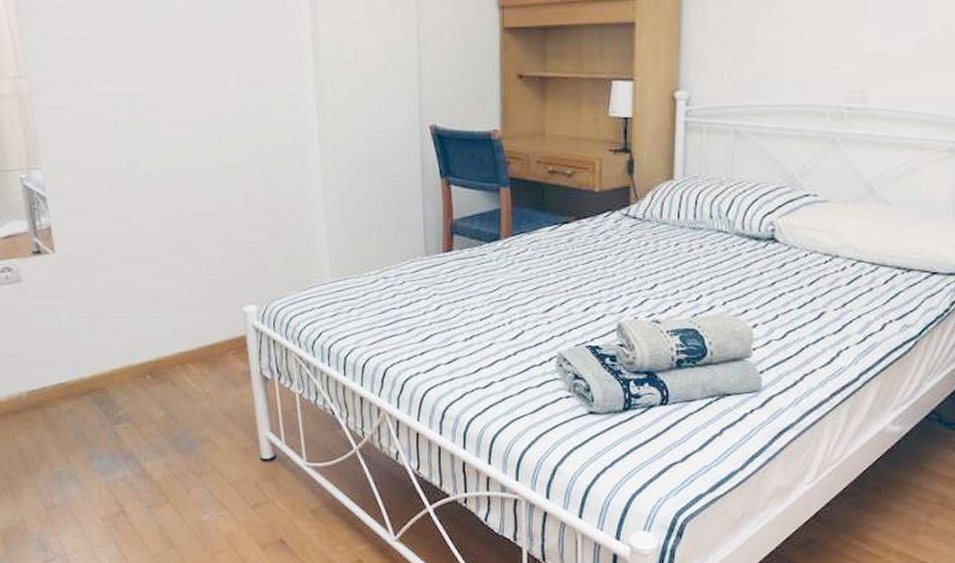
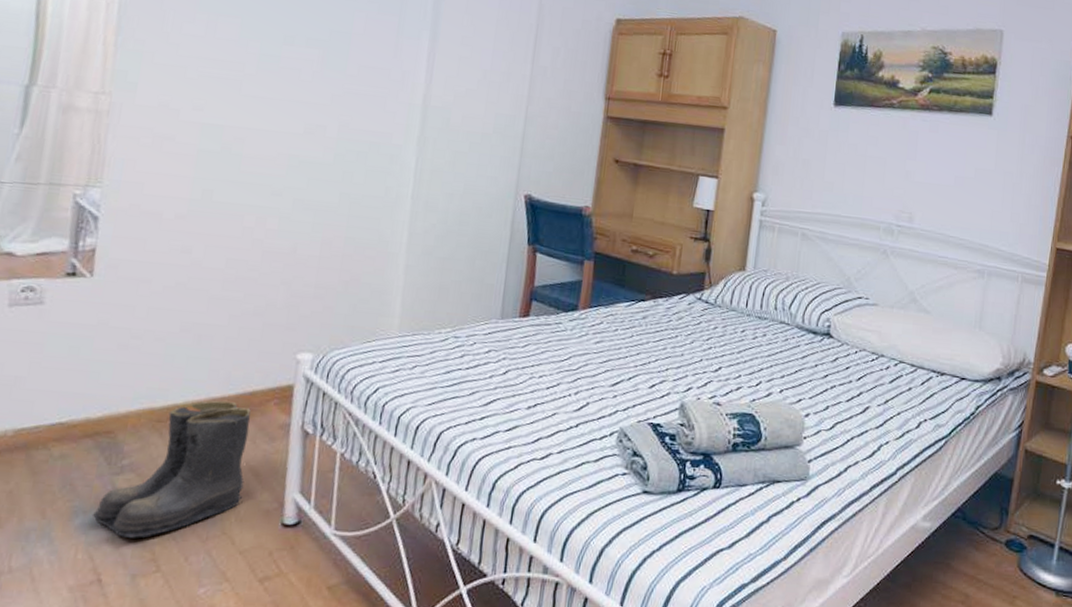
boots: none [104,354,222,476] -> present [92,400,251,538]

